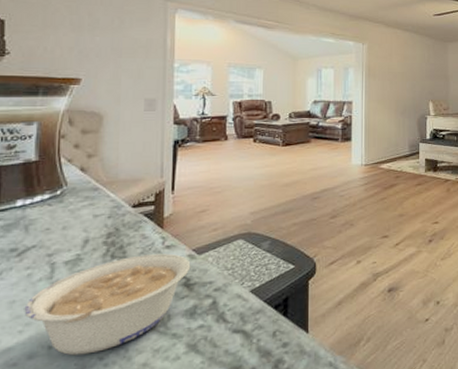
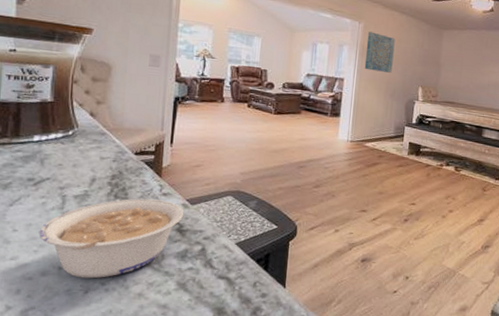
wall art: none [372,52,401,90] -> present [364,31,396,73]

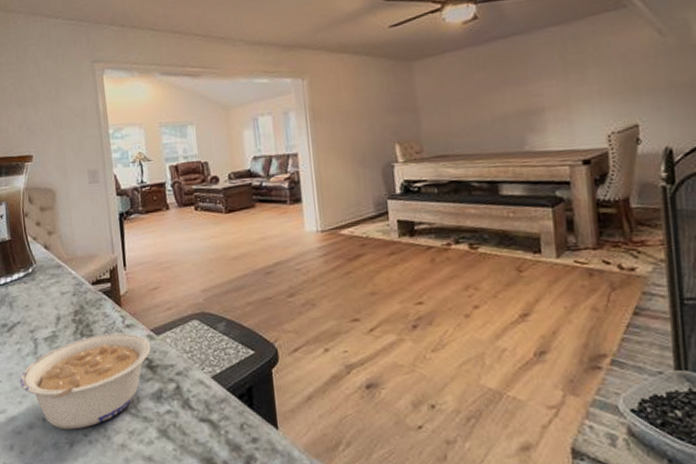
wall art: present [364,31,396,73] -> none [315,86,356,137]

